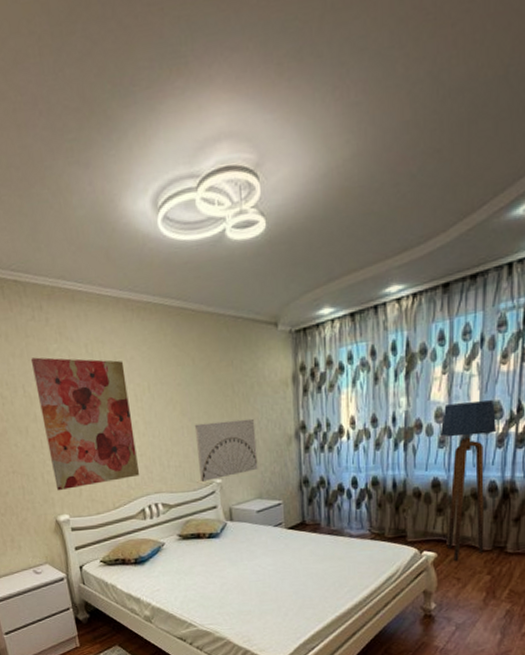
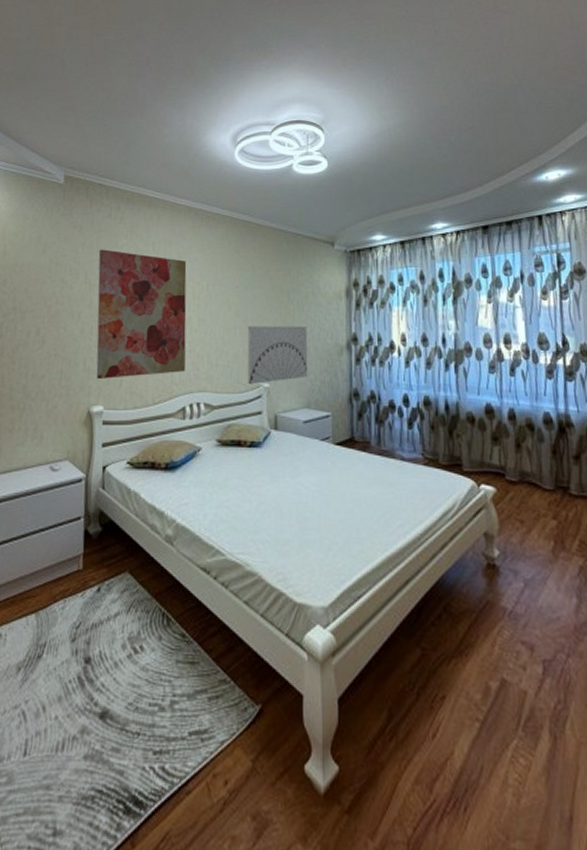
floor lamp: present [439,400,497,562] -> none [489,332,547,500]

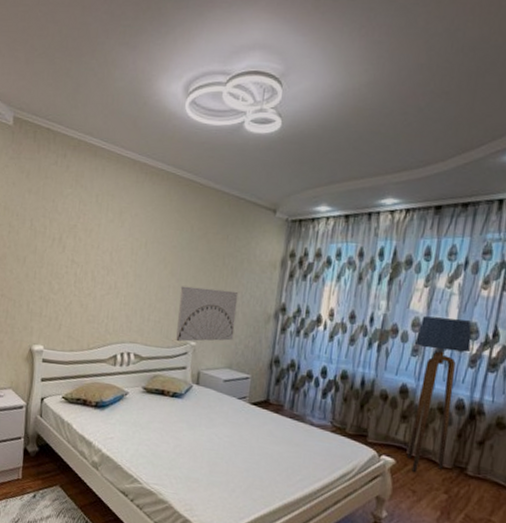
wall art: present [96,249,187,380] -> none [38,197,128,323]
floor lamp: none [489,332,547,500] -> present [407,316,472,473]

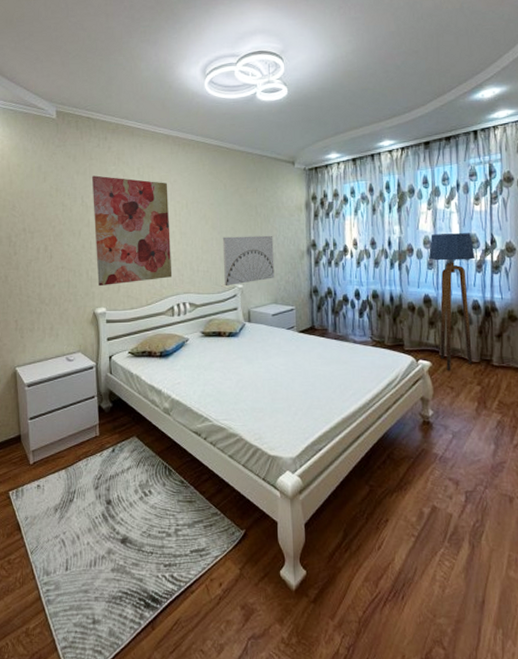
wall art: none [38,197,128,323] -> present [91,175,173,287]

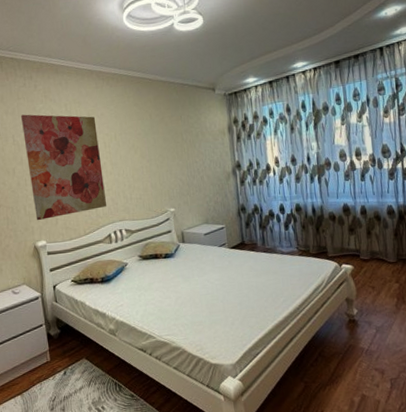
wall art: present [222,235,275,285] -> none [152,159,204,210]
floor lamp: present [428,233,476,371] -> none [344,144,391,272]

